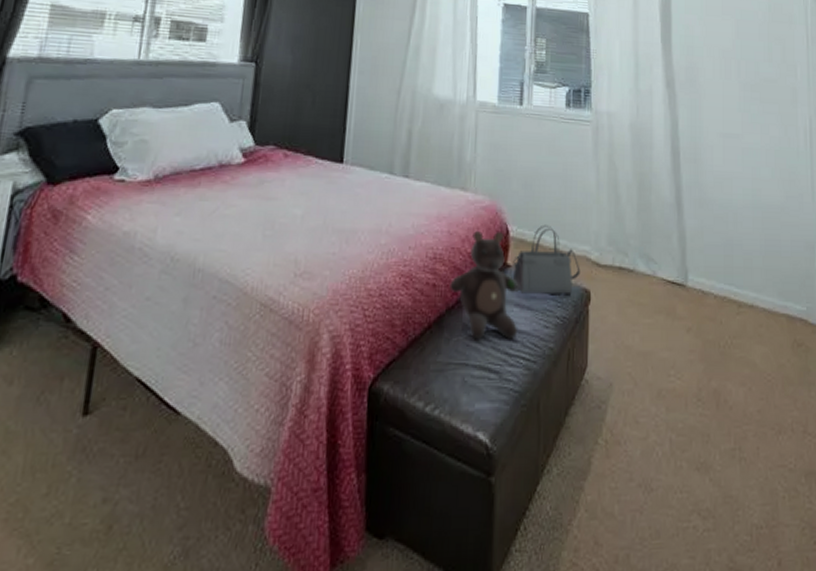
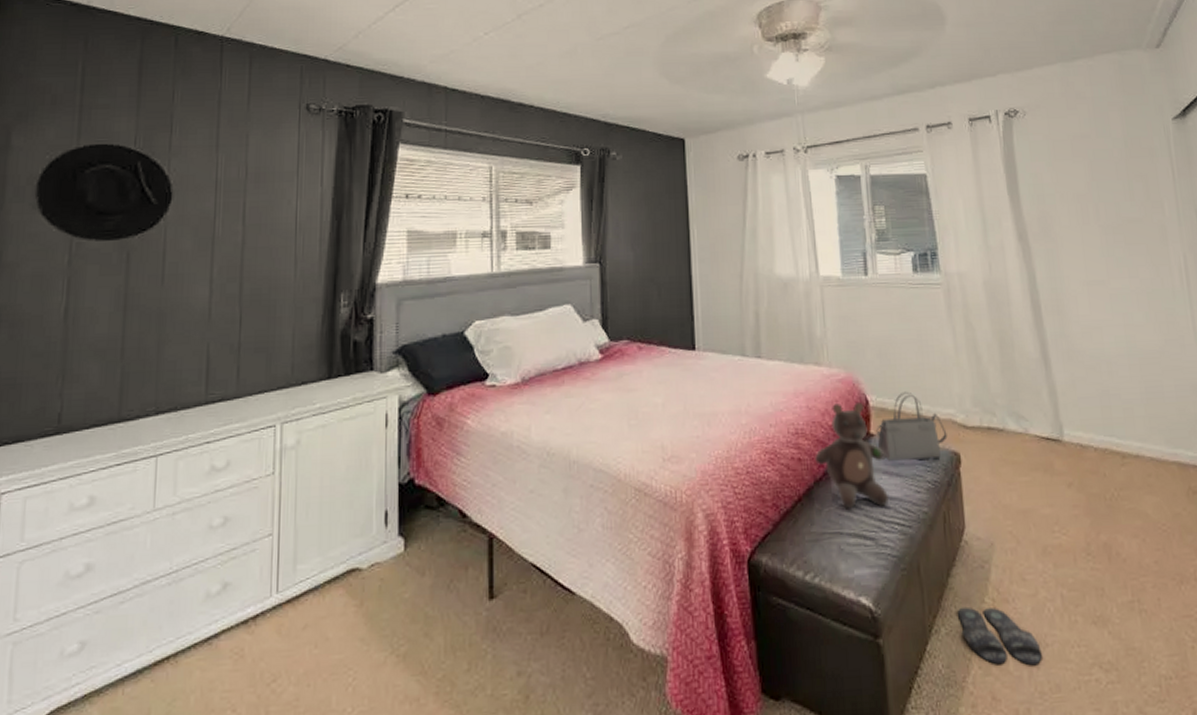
slippers: none [571,447,646,511] -> present [958,606,1042,666]

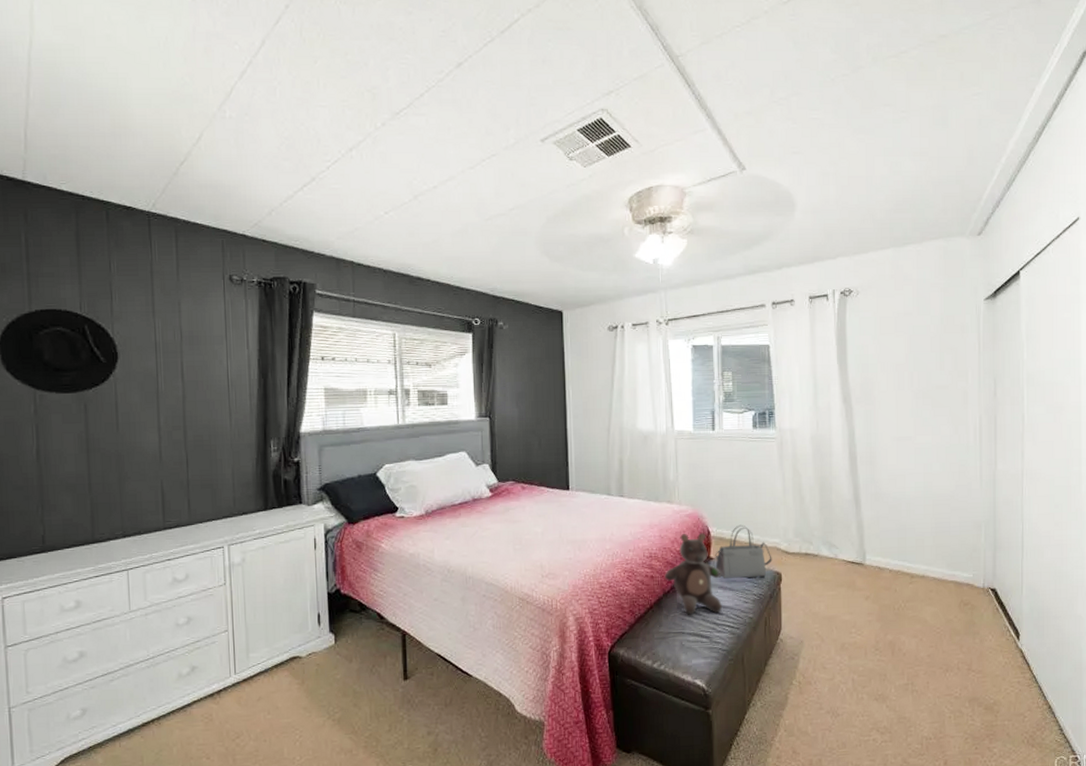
slippers: present [958,606,1042,666] -> none [771,687,834,730]

